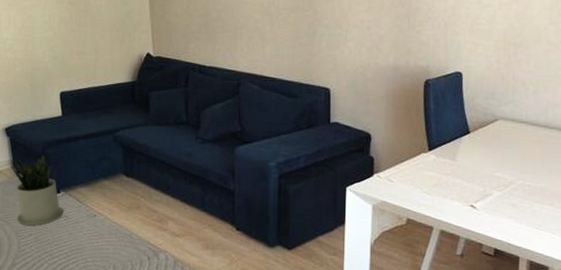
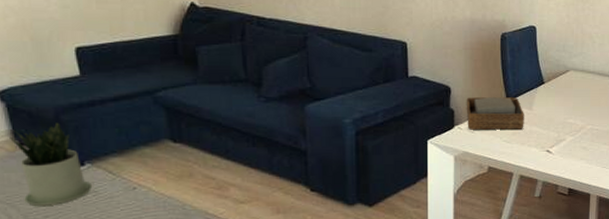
napkin holder: none [386,145,447,181] -> present [466,97,524,130]

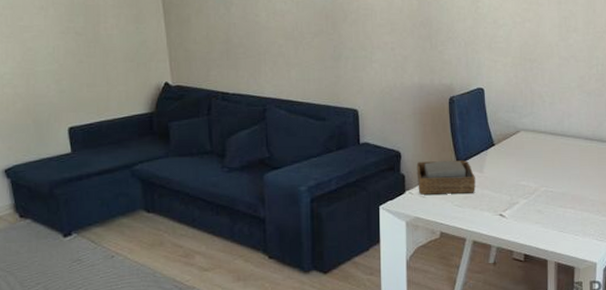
planter: present [9,122,93,206] -> none [12,196,78,274]

